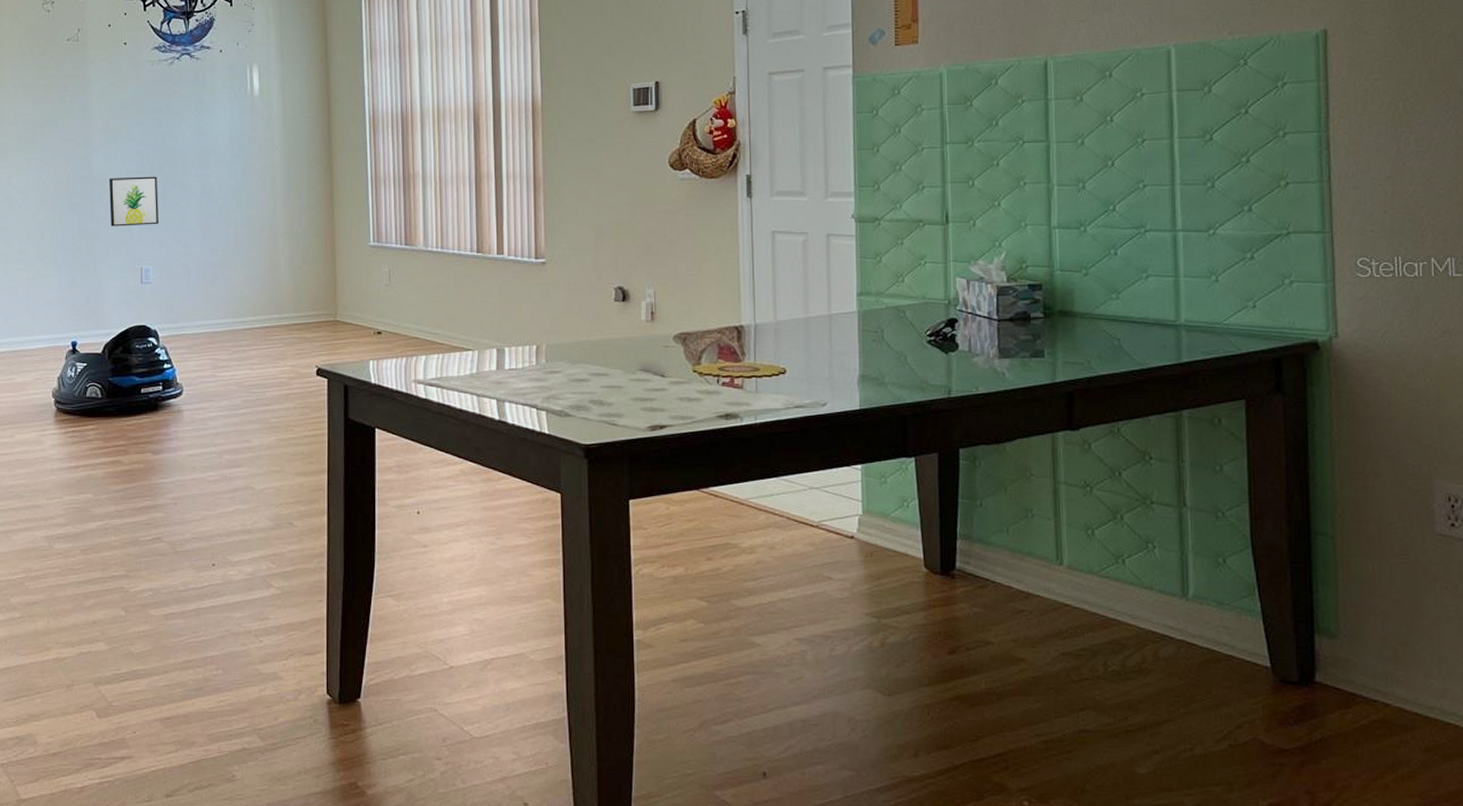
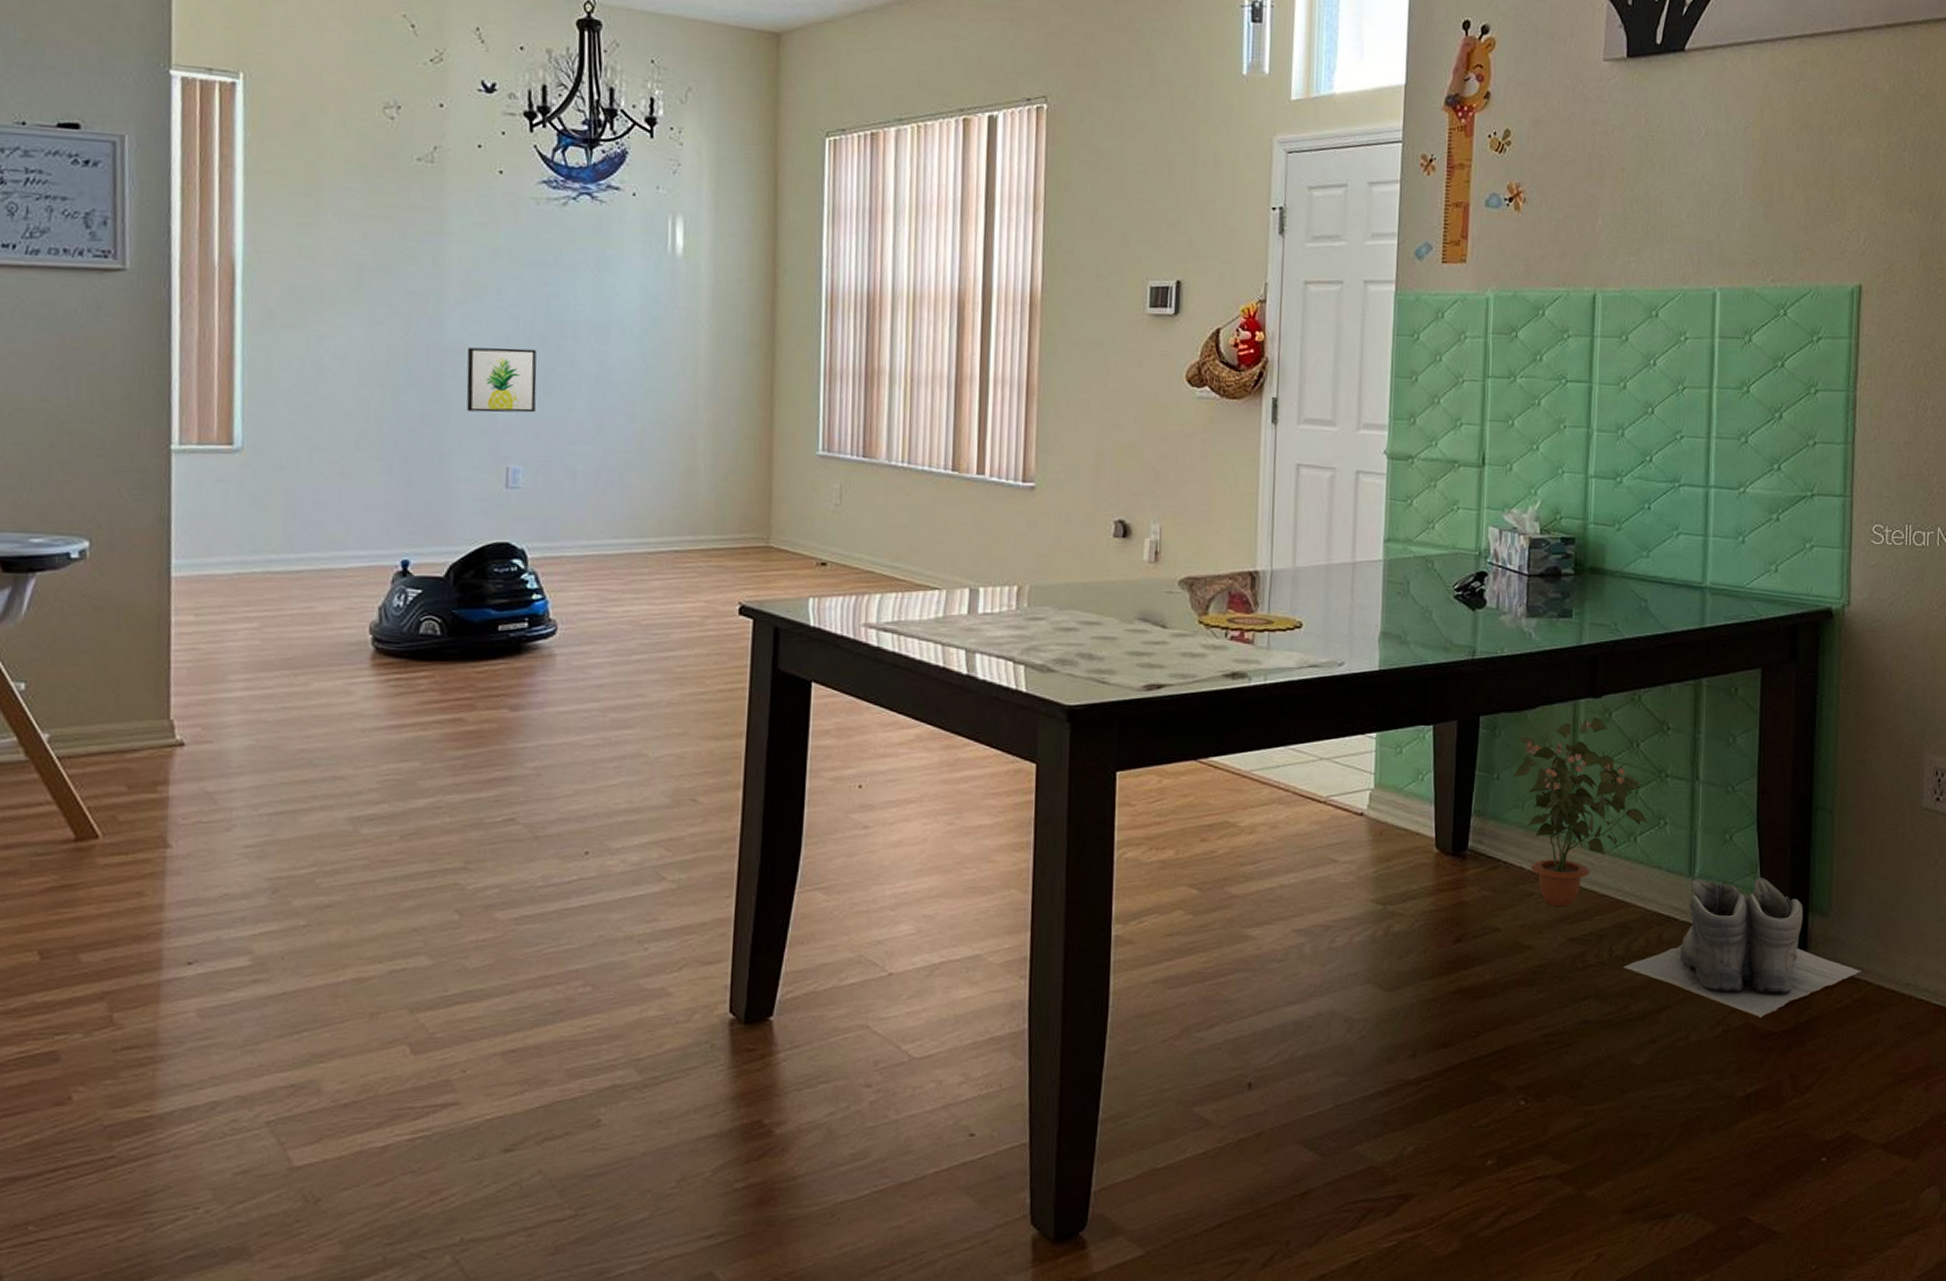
potted plant: none [995,449,1136,624] -> present [1513,717,1648,907]
boots: none [1120,600,1378,734] -> present [1623,878,1861,1017]

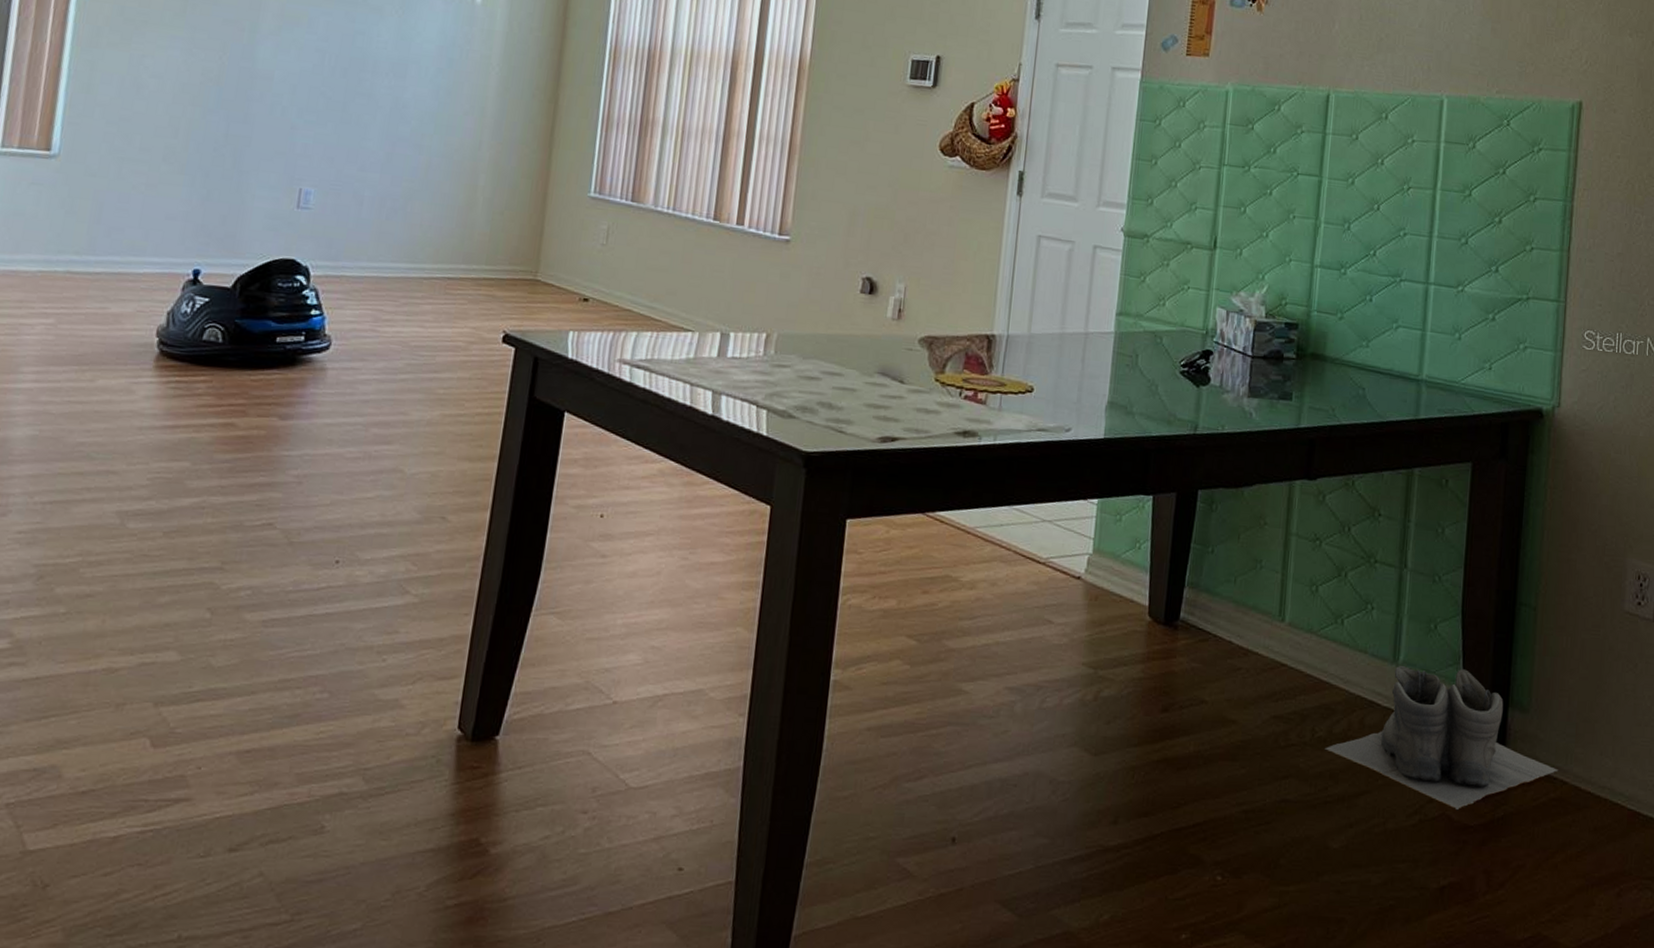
wall art: present [466,347,537,413] -> none [268,75,339,140]
potted plant: present [1513,717,1648,907] -> none [1227,499,1356,684]

